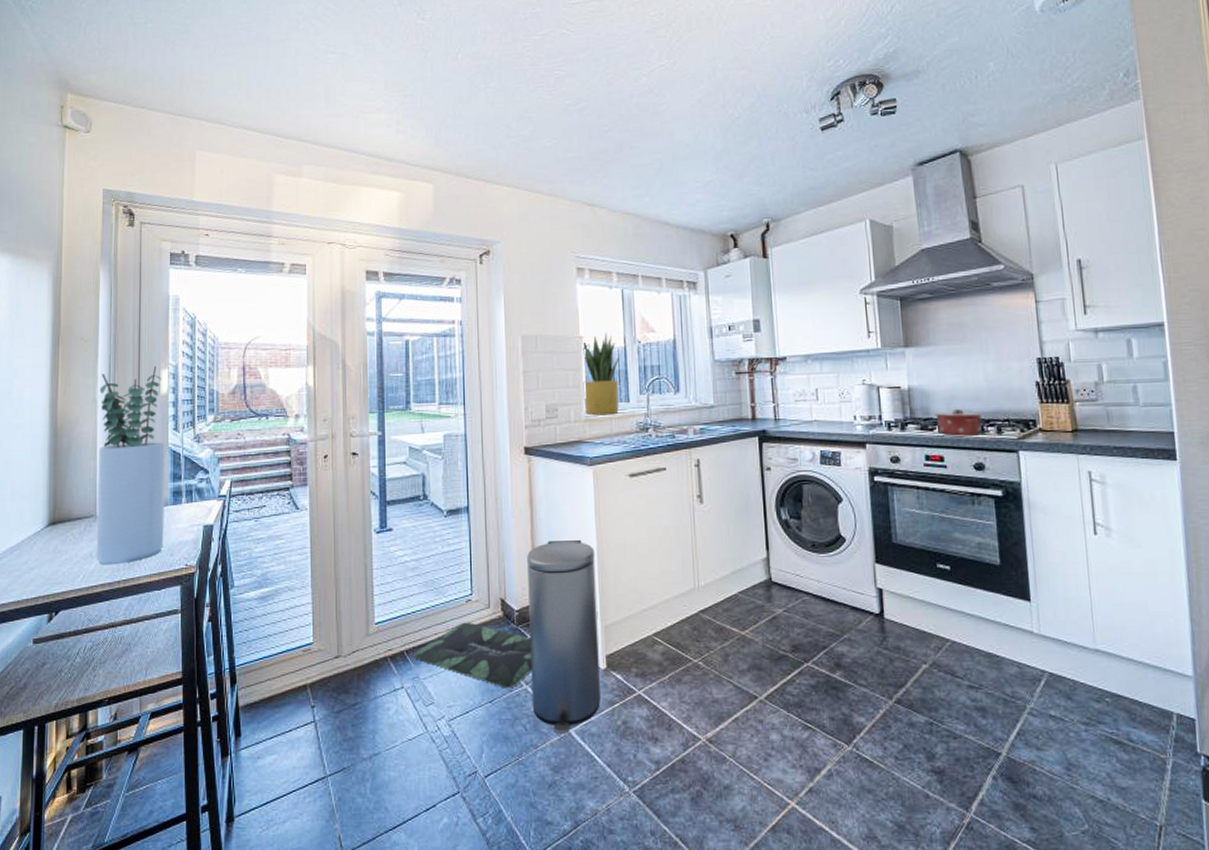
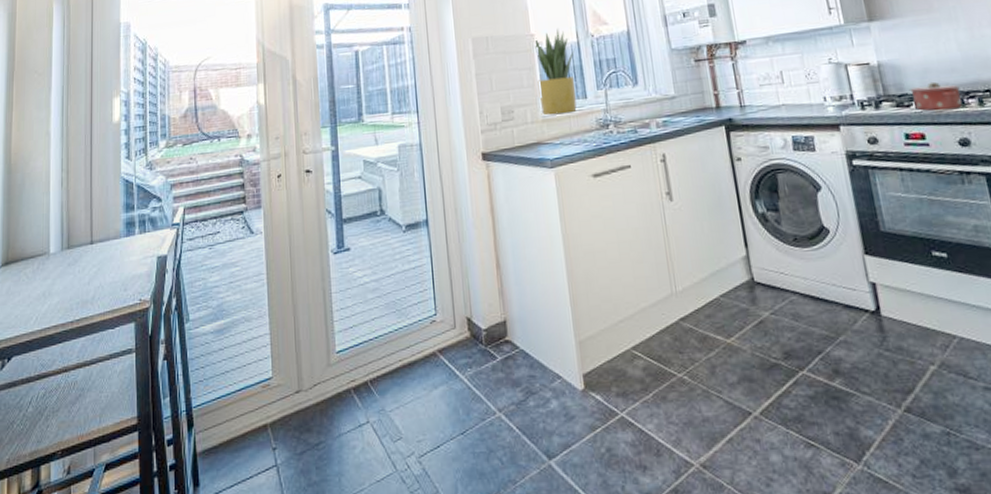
vase: present [97,366,166,565] -> none [50,94,119,305]
doormat: present [412,622,532,689] -> none [377,345,505,418]
pedal bin: present [526,540,600,734] -> none [491,249,581,467]

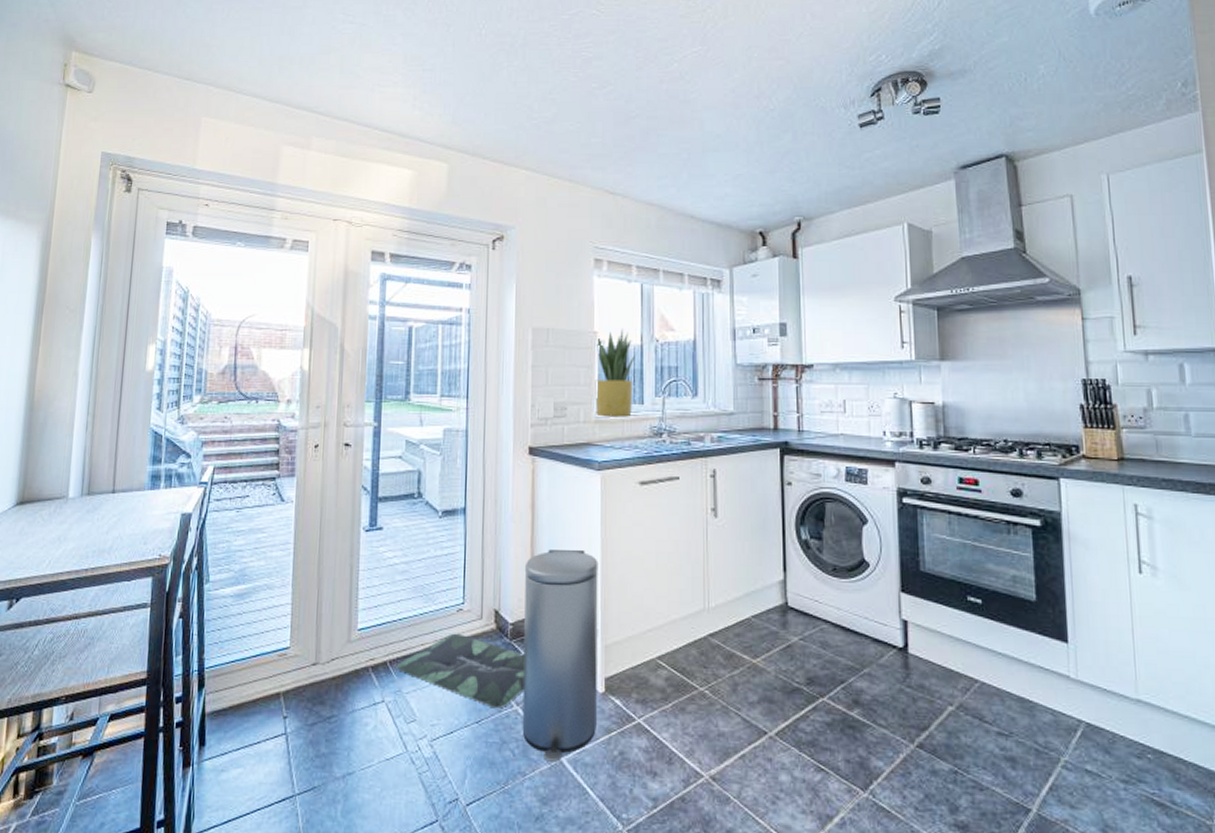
doormat: none [377,345,505,418] -> present [396,633,525,709]
pedal bin: none [491,249,581,467] -> present [522,550,598,762]
casserole: present [908,81,962,112] -> none [969,429,1022,459]

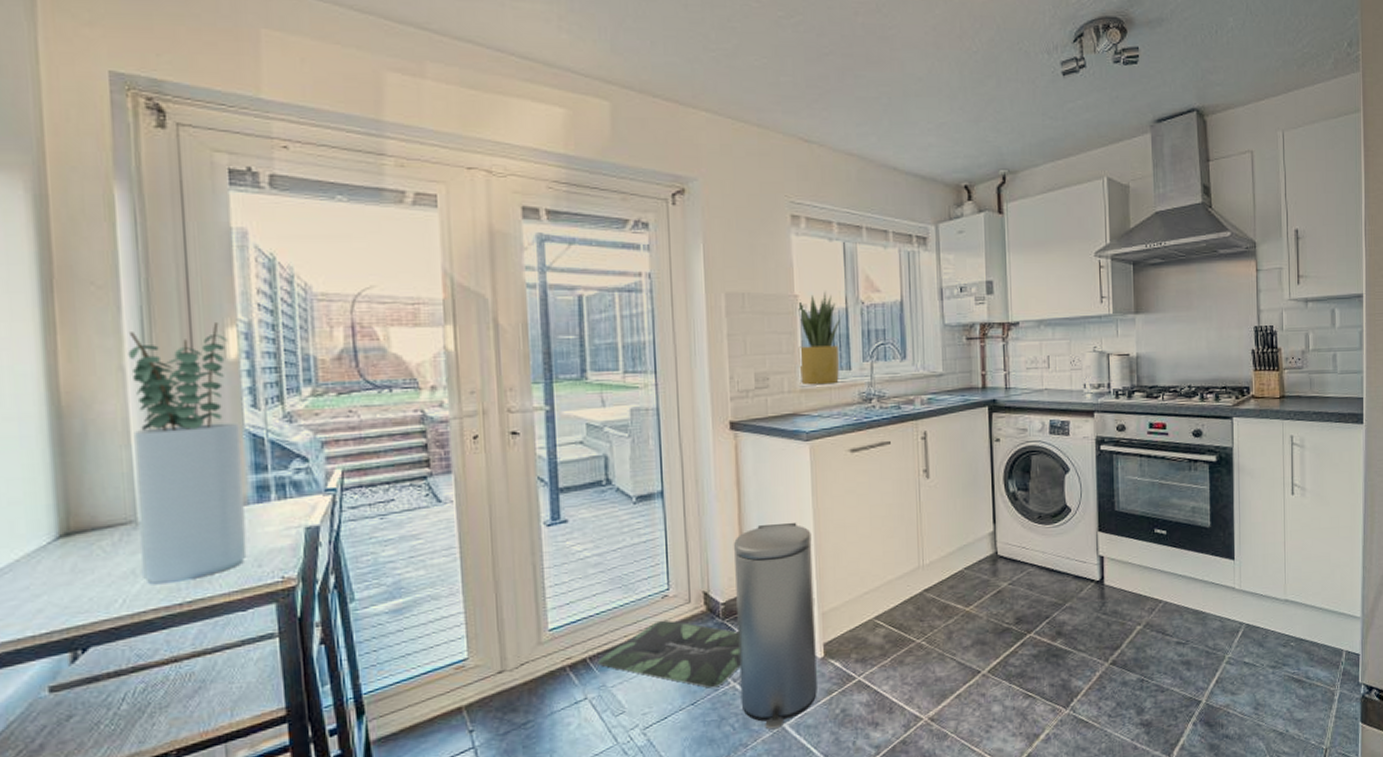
vase: none [65,341,148,551] -> present [127,323,247,585]

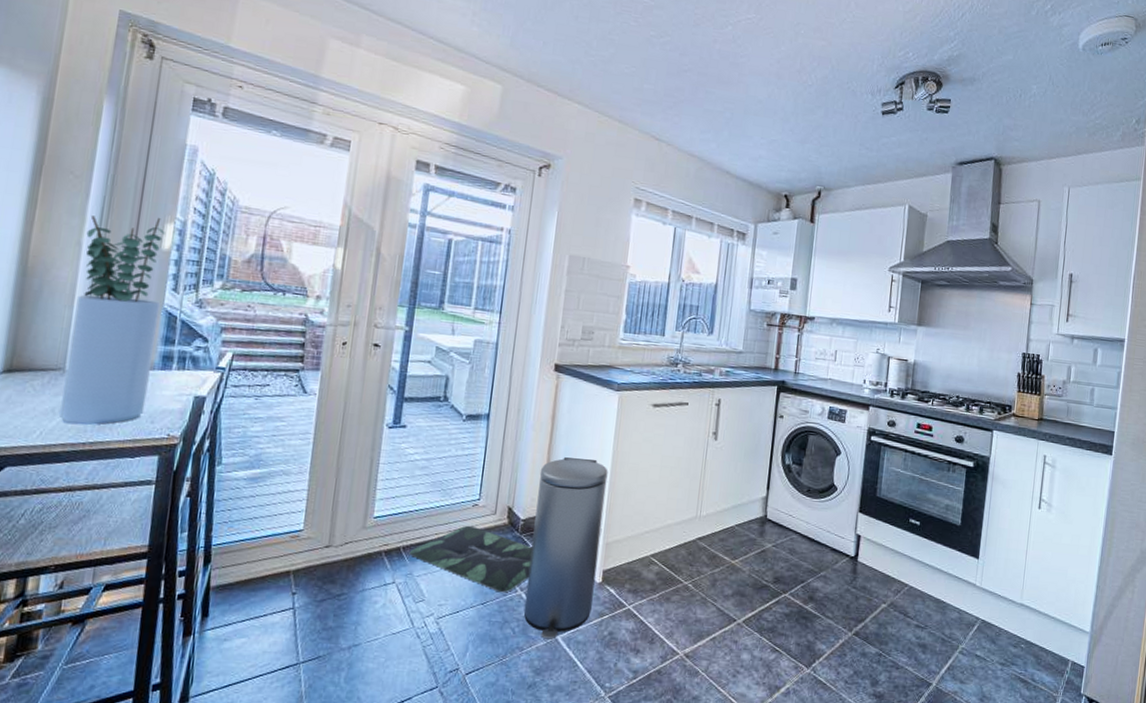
planter: present [796,291,841,386] -> none [620,266,663,346]

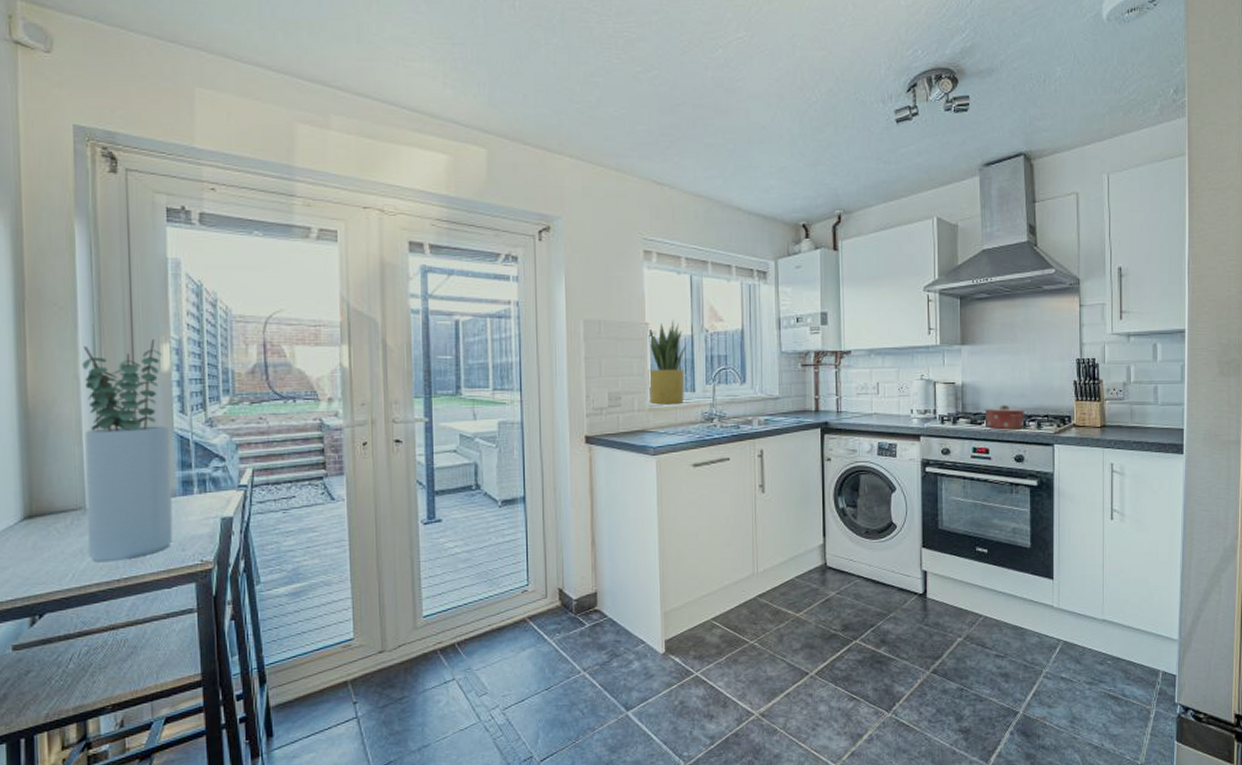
doormat: present [409,525,533,593] -> none [464,612,590,676]
pedal bin: present [523,457,608,640] -> none [585,530,658,717]
planter: none [620,266,663,346] -> present [647,320,687,405]
casserole: none [931,386,971,412] -> present [983,404,1026,430]

